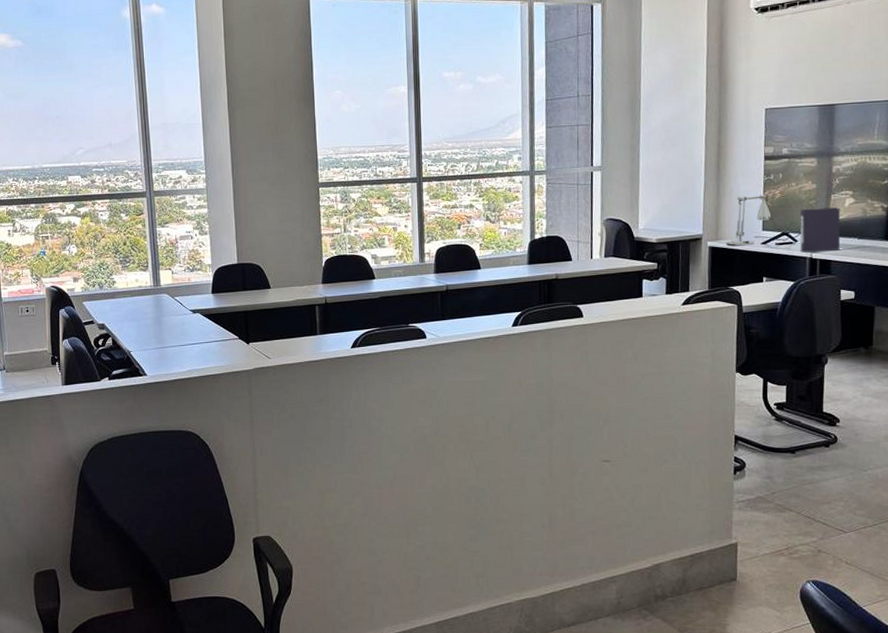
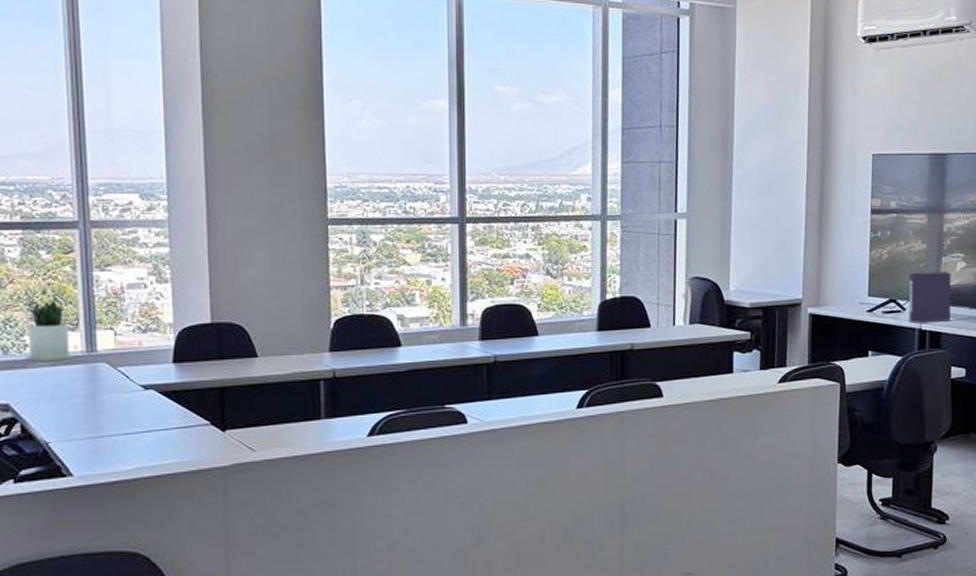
planter: none [114,247,146,294] -> present [26,298,74,362]
desk lamp: present [727,194,771,246] -> none [829,254,878,314]

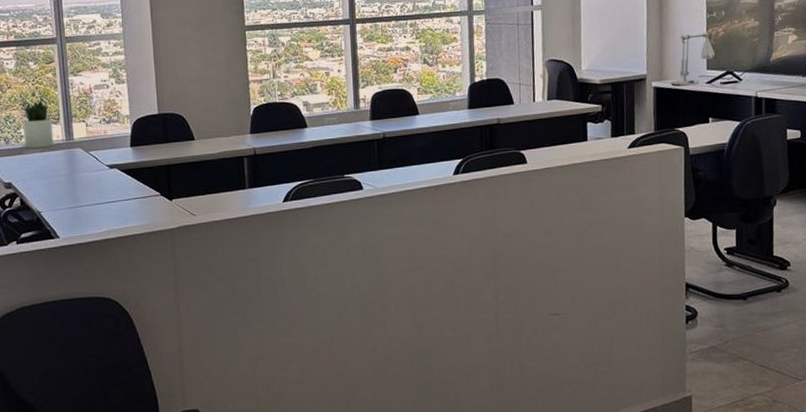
desk lamp: none [829,254,878,314] -> present [671,32,715,86]
binder: present [908,272,952,323] -> none [743,45,785,92]

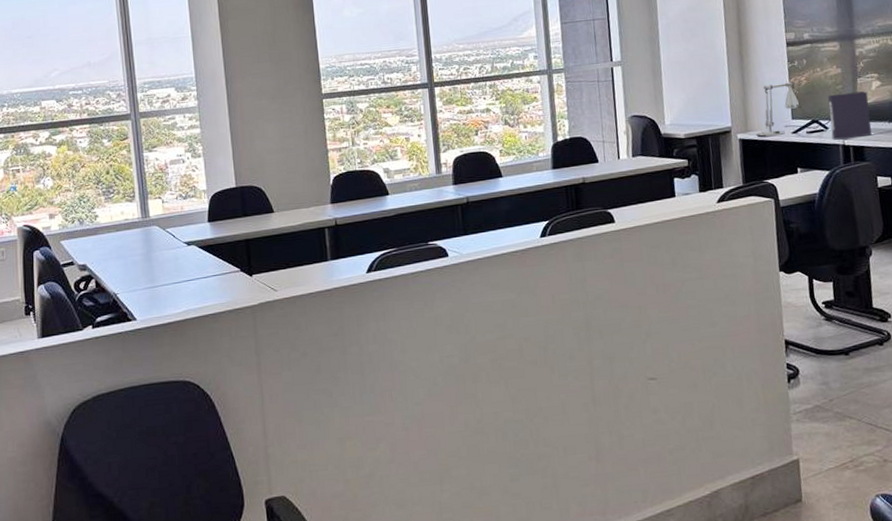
planter: present [22,98,57,150] -> none [96,176,133,230]
binder: none [743,45,785,92] -> present [827,91,872,140]

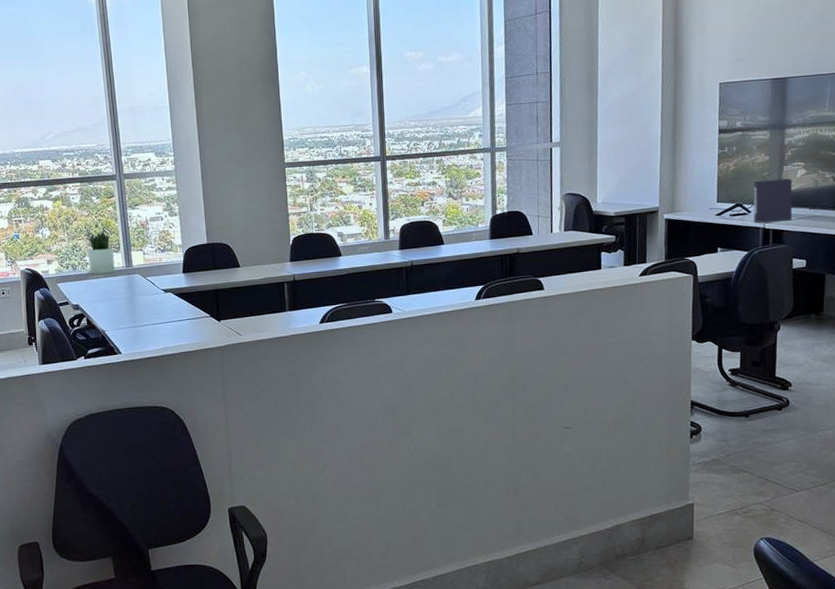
planter: none [96,176,133,230] -> present [86,229,118,275]
desk lamp: present [757,82,799,138] -> none [682,167,725,218]

